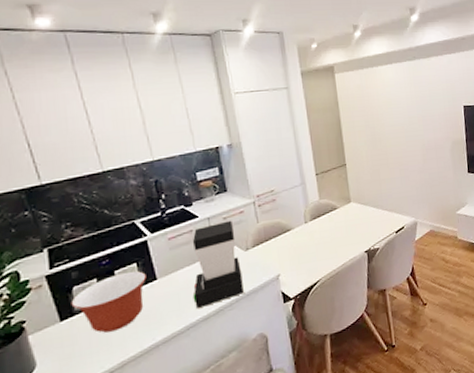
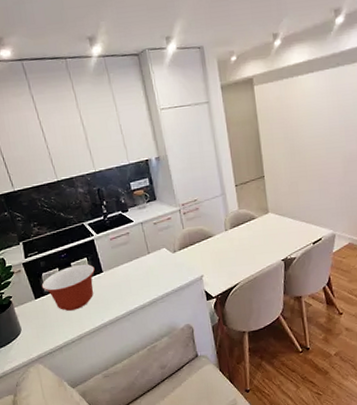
coffee maker: present [192,220,244,308] -> none [129,225,173,298]

